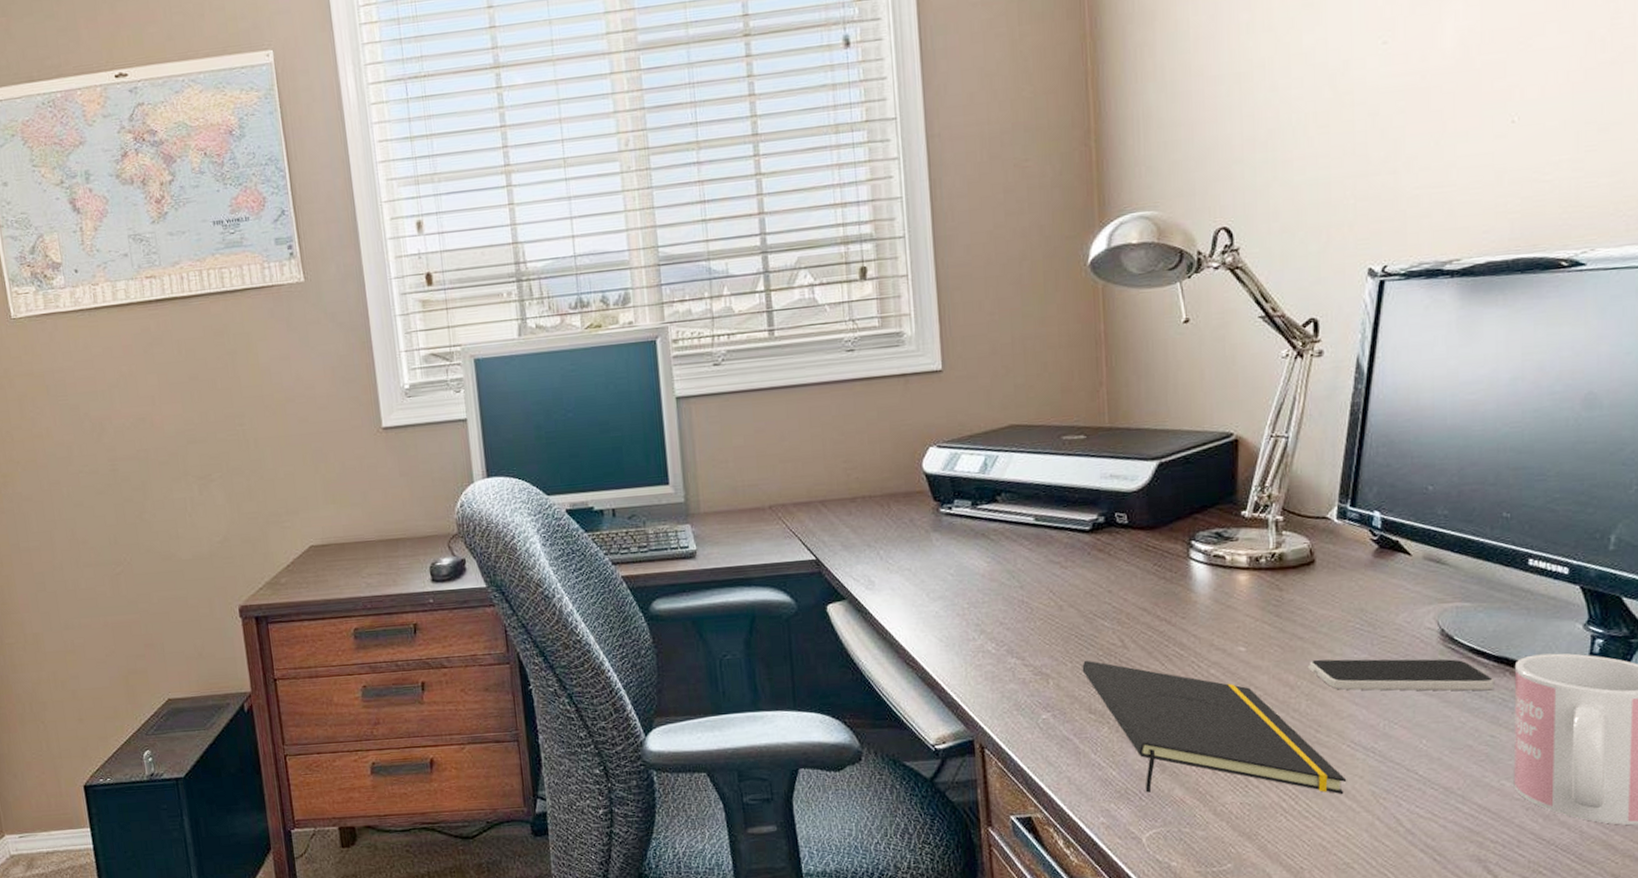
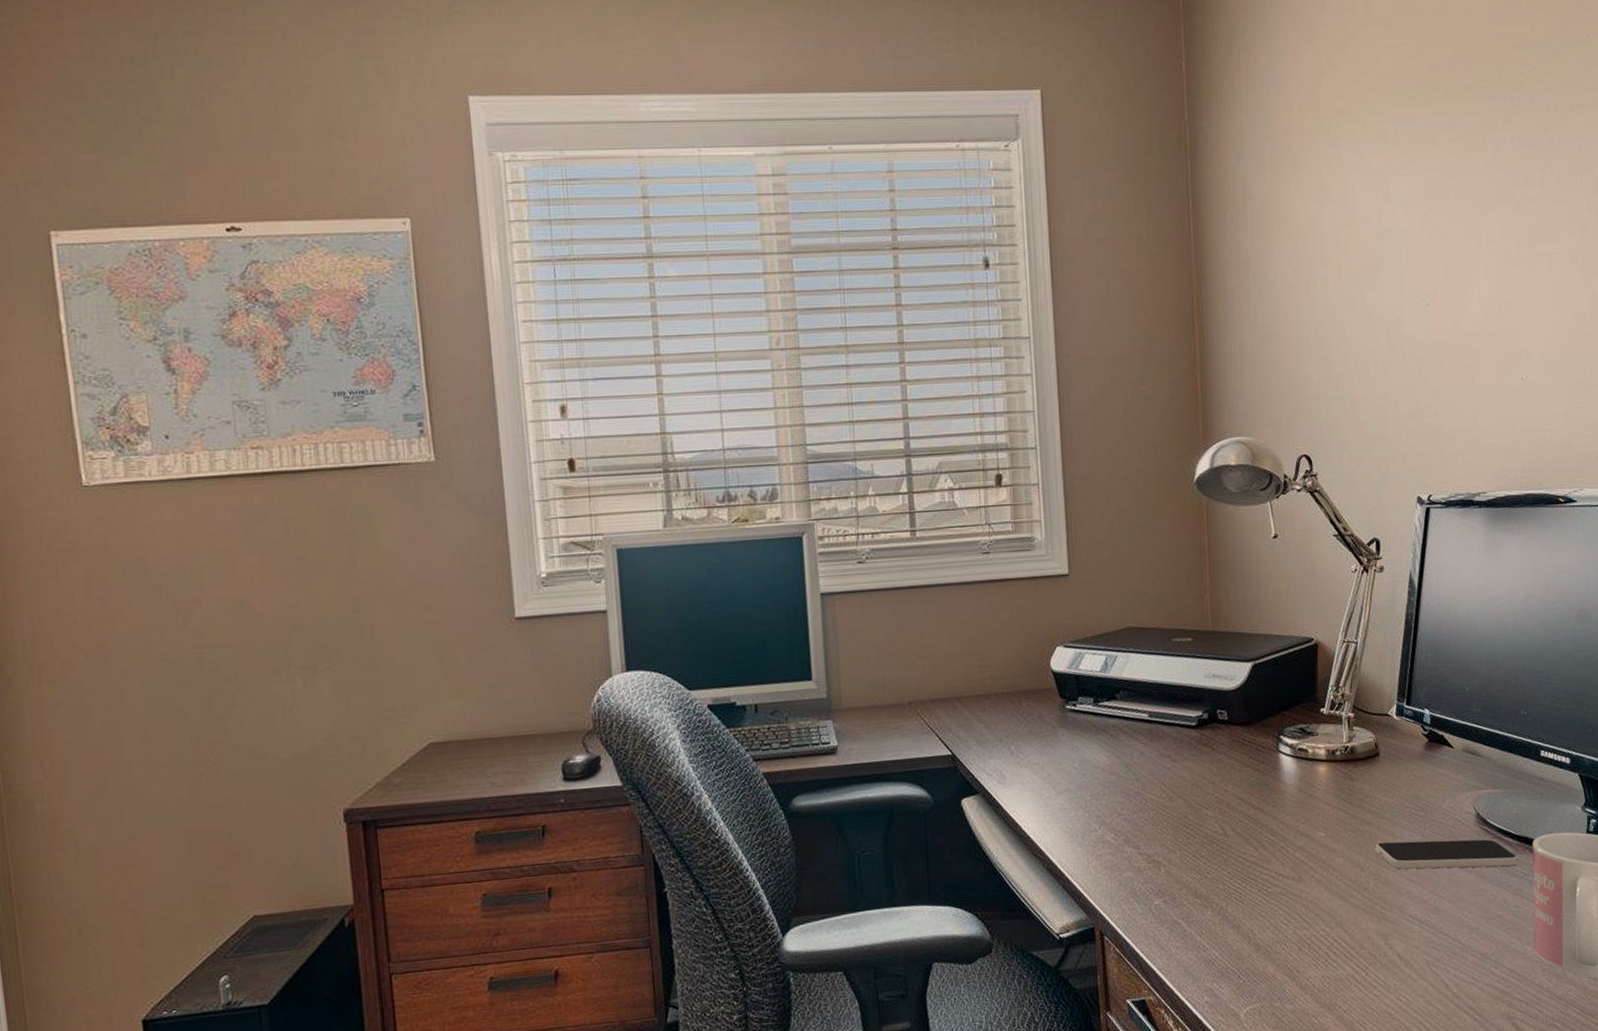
notepad: present [1082,660,1347,794] -> none [1189,847,1407,971]

